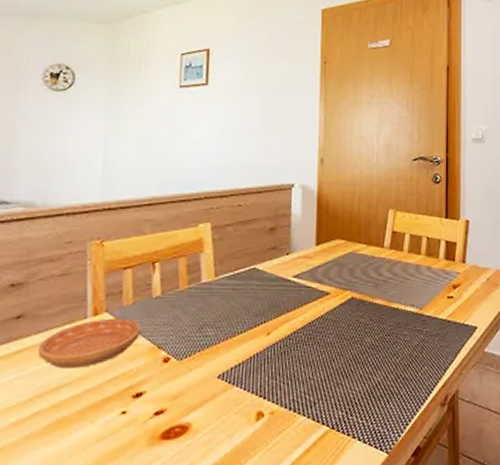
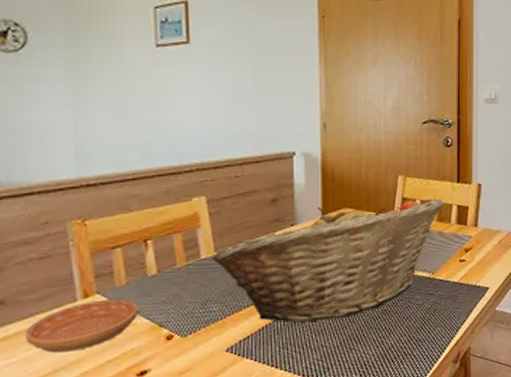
fruit basket: none [212,233,432,353] -> present [212,198,444,323]

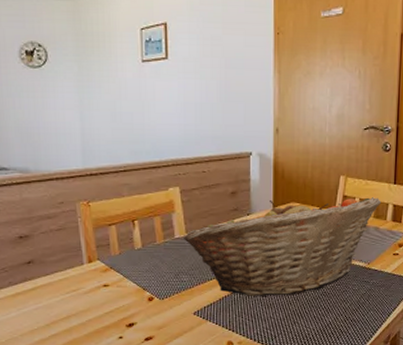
saucer: present [25,299,139,353] -> none [48,265,128,303]

